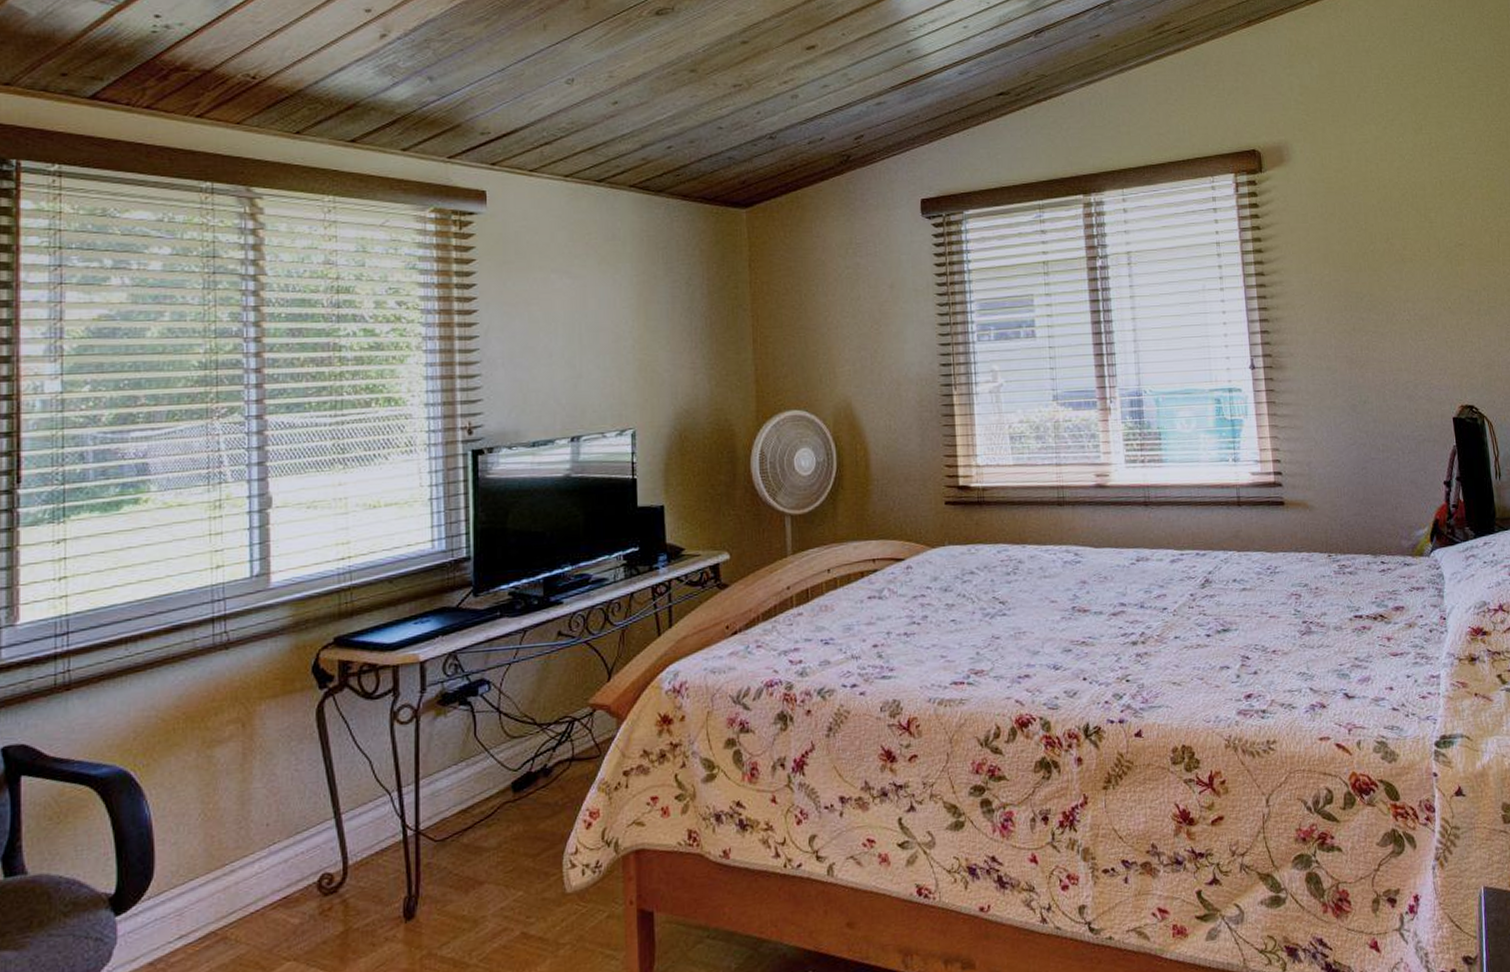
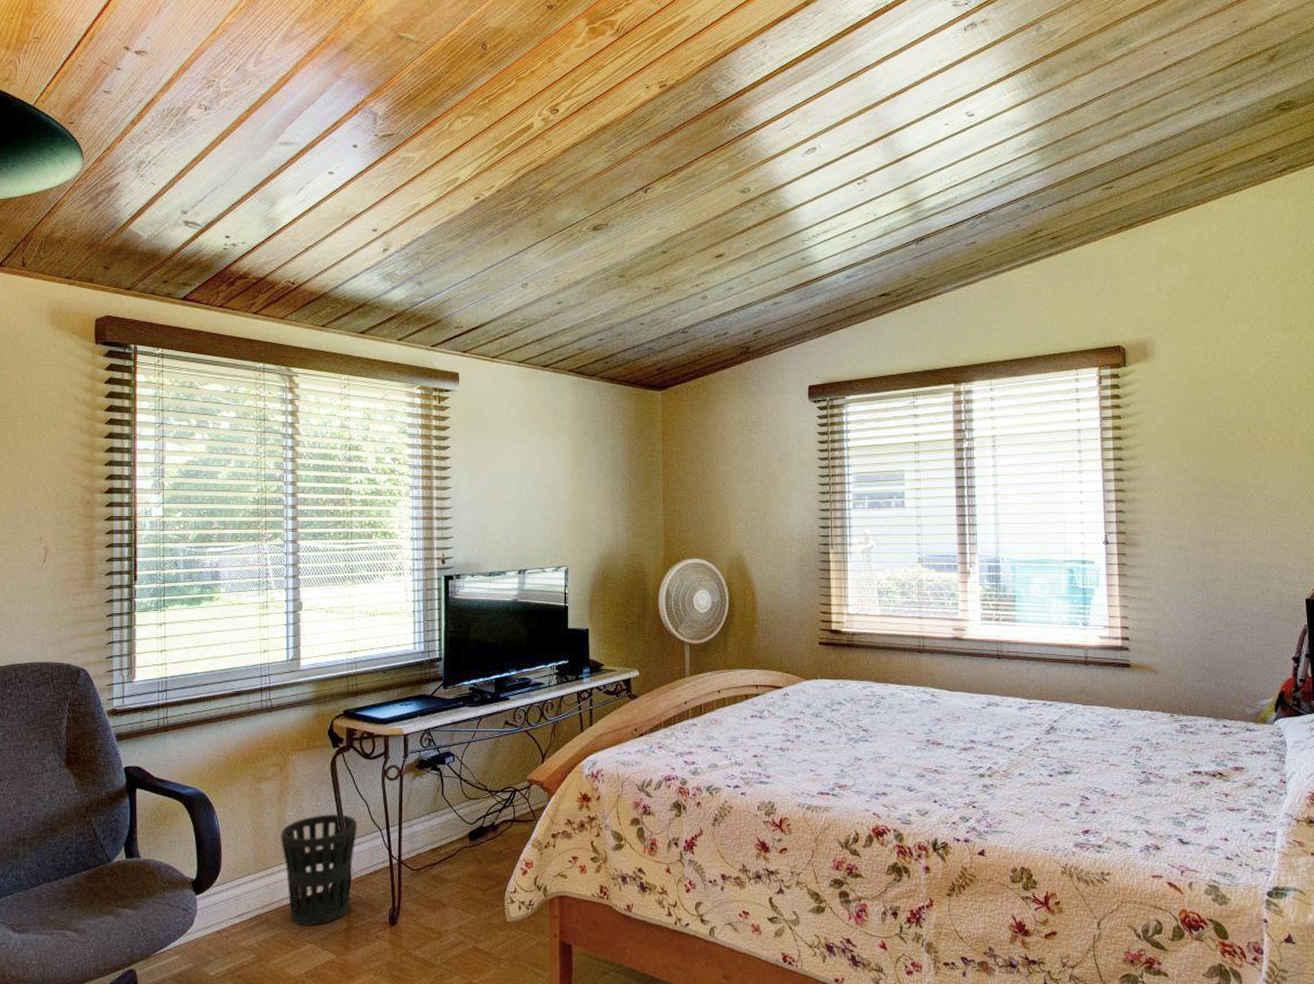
wastebasket: none [244,777,355,939] -> present [281,813,357,927]

